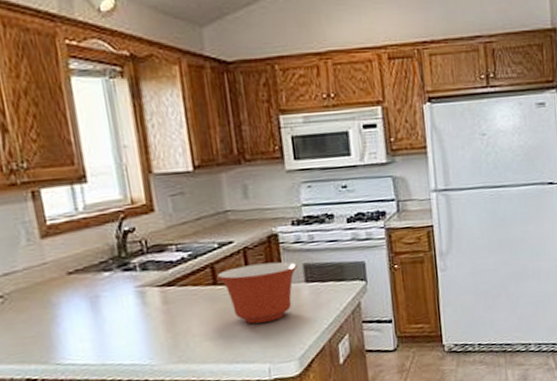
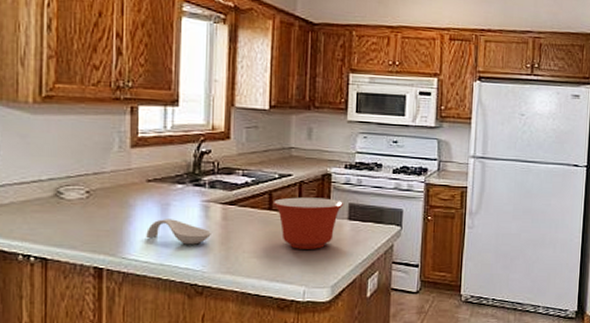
spoon rest: none [78,312,153,339] -> present [146,219,211,245]

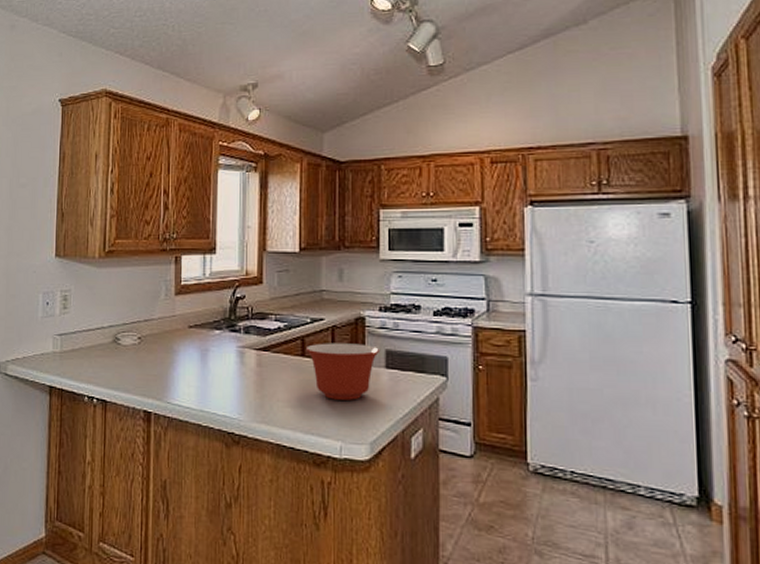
spoon rest: present [146,219,211,245] -> none [188,364,246,392]

